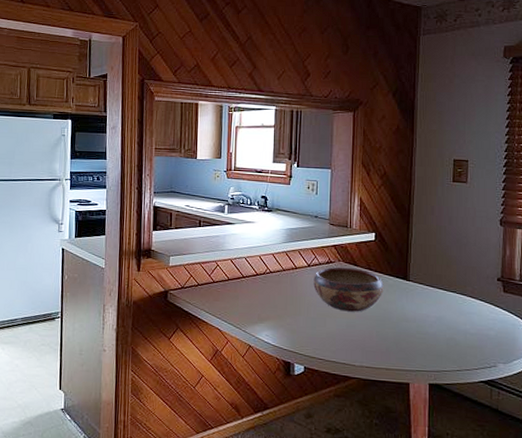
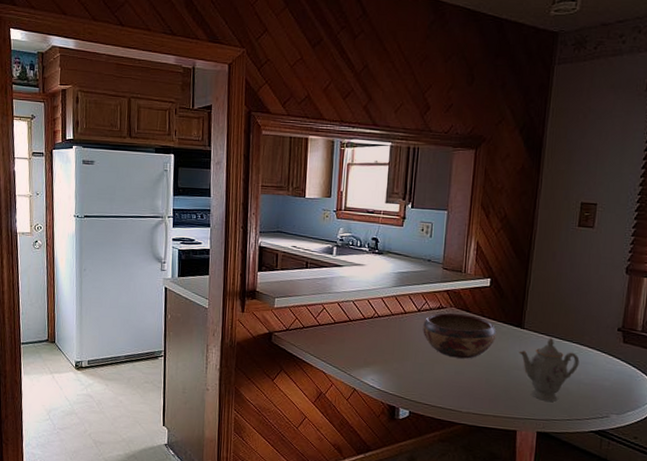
teapot: none [406,289,464,352] -> present [519,338,580,402]

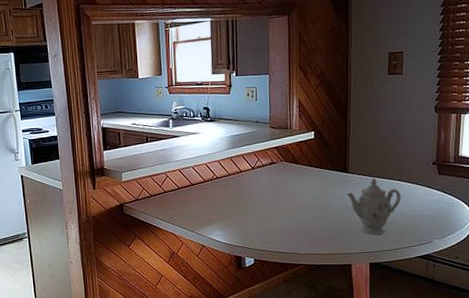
decorative bowl: present [423,312,497,359] -> none [258,166,325,207]

